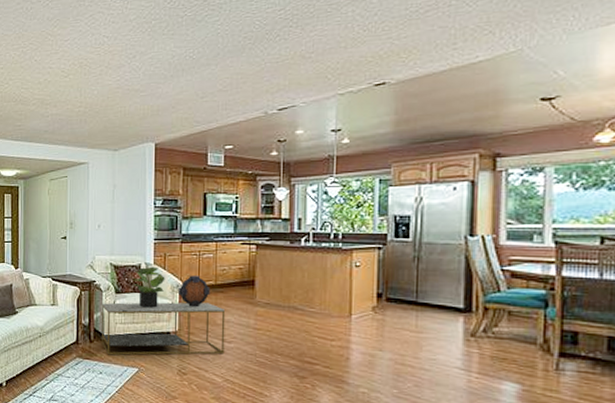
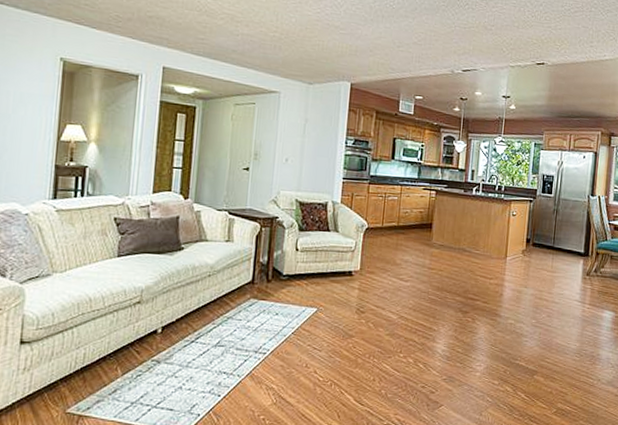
coffee table: present [101,302,226,355] -> none [280,240,405,295]
potted plant: present [133,266,165,308] -> none [318,205,351,247]
shield: present [179,275,211,308] -> none [363,216,393,248]

